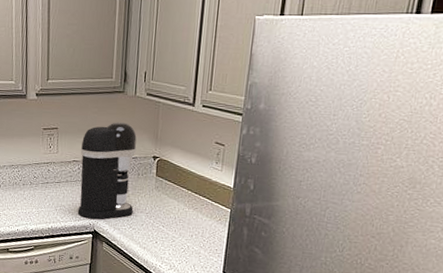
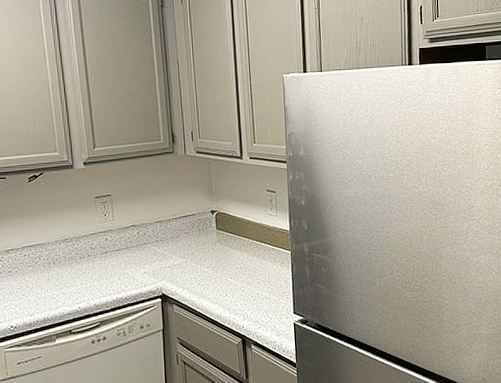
coffee maker: present [77,122,137,220] -> none [137,181,199,283]

